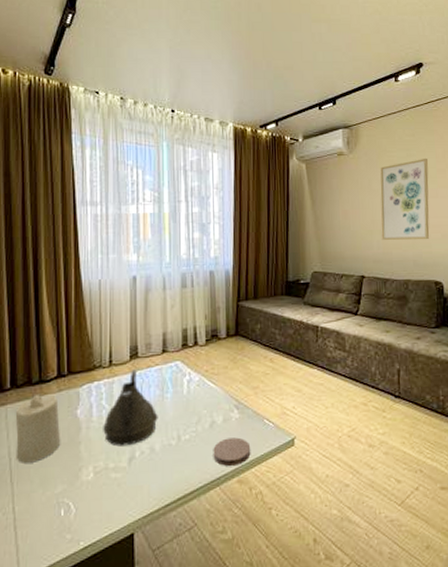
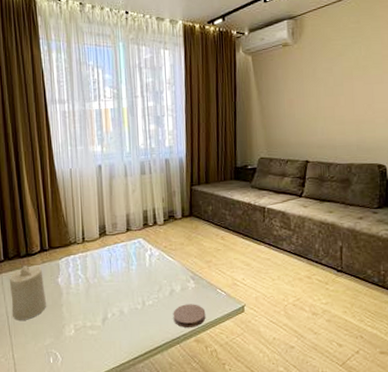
teapot: present [103,370,158,446] -> none [80,245,126,309]
wall art: present [380,158,430,240] -> none [324,44,374,126]

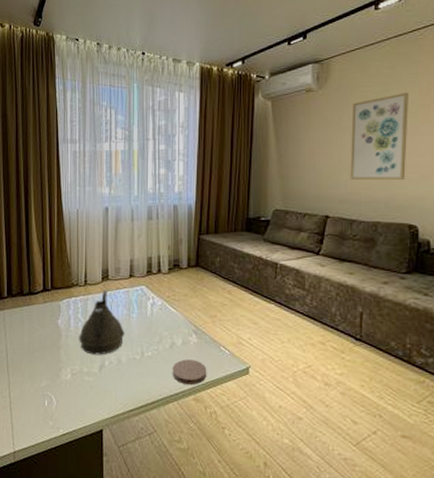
candle: present [9,264,47,320] -> none [11,303,46,359]
teapot: none [80,245,126,309] -> present [79,290,125,355]
wall art: none [324,44,374,126] -> present [350,92,408,179]

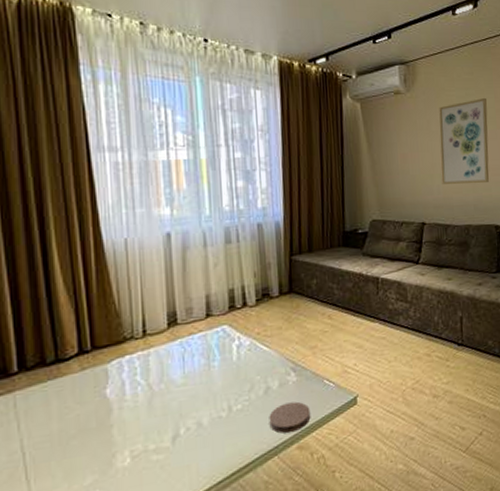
teapot: present [79,290,125,355] -> none [139,338,205,425]

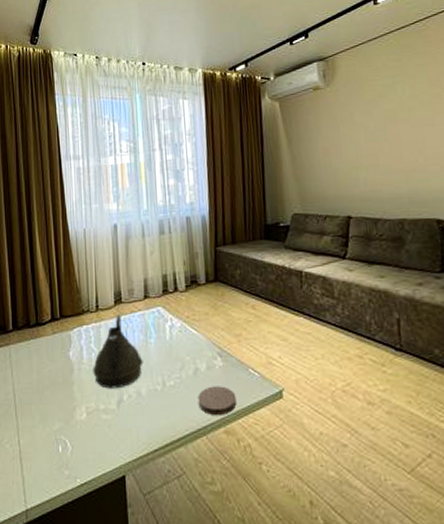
teapot: none [139,338,205,425] -> present [93,315,143,389]
wall art: present [439,97,489,184] -> none [362,83,426,176]

